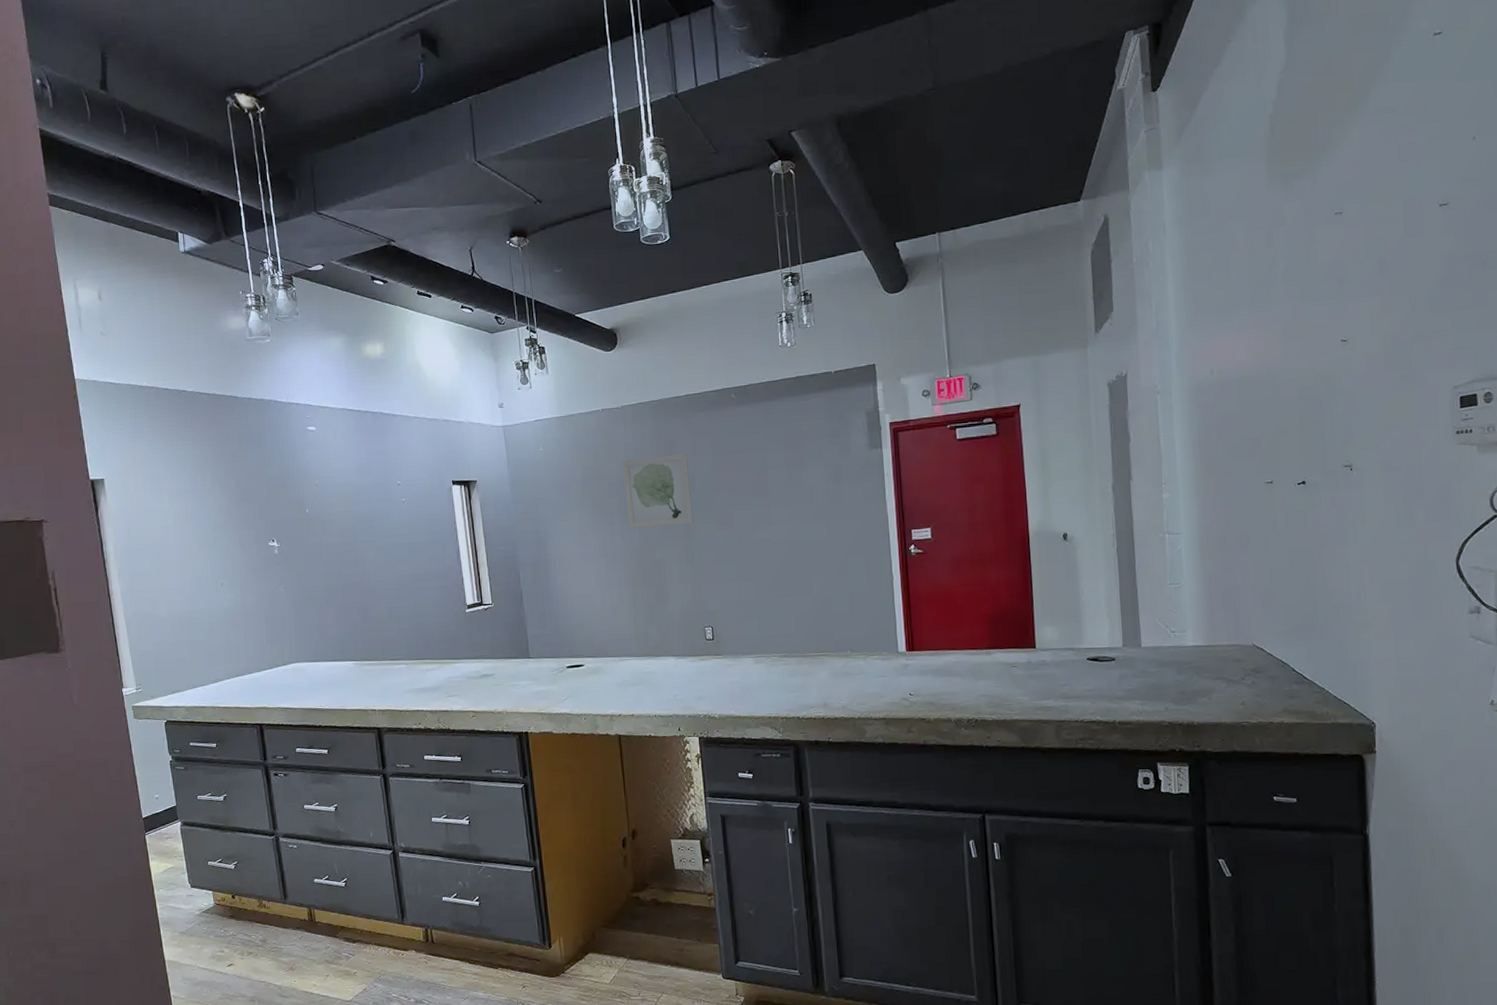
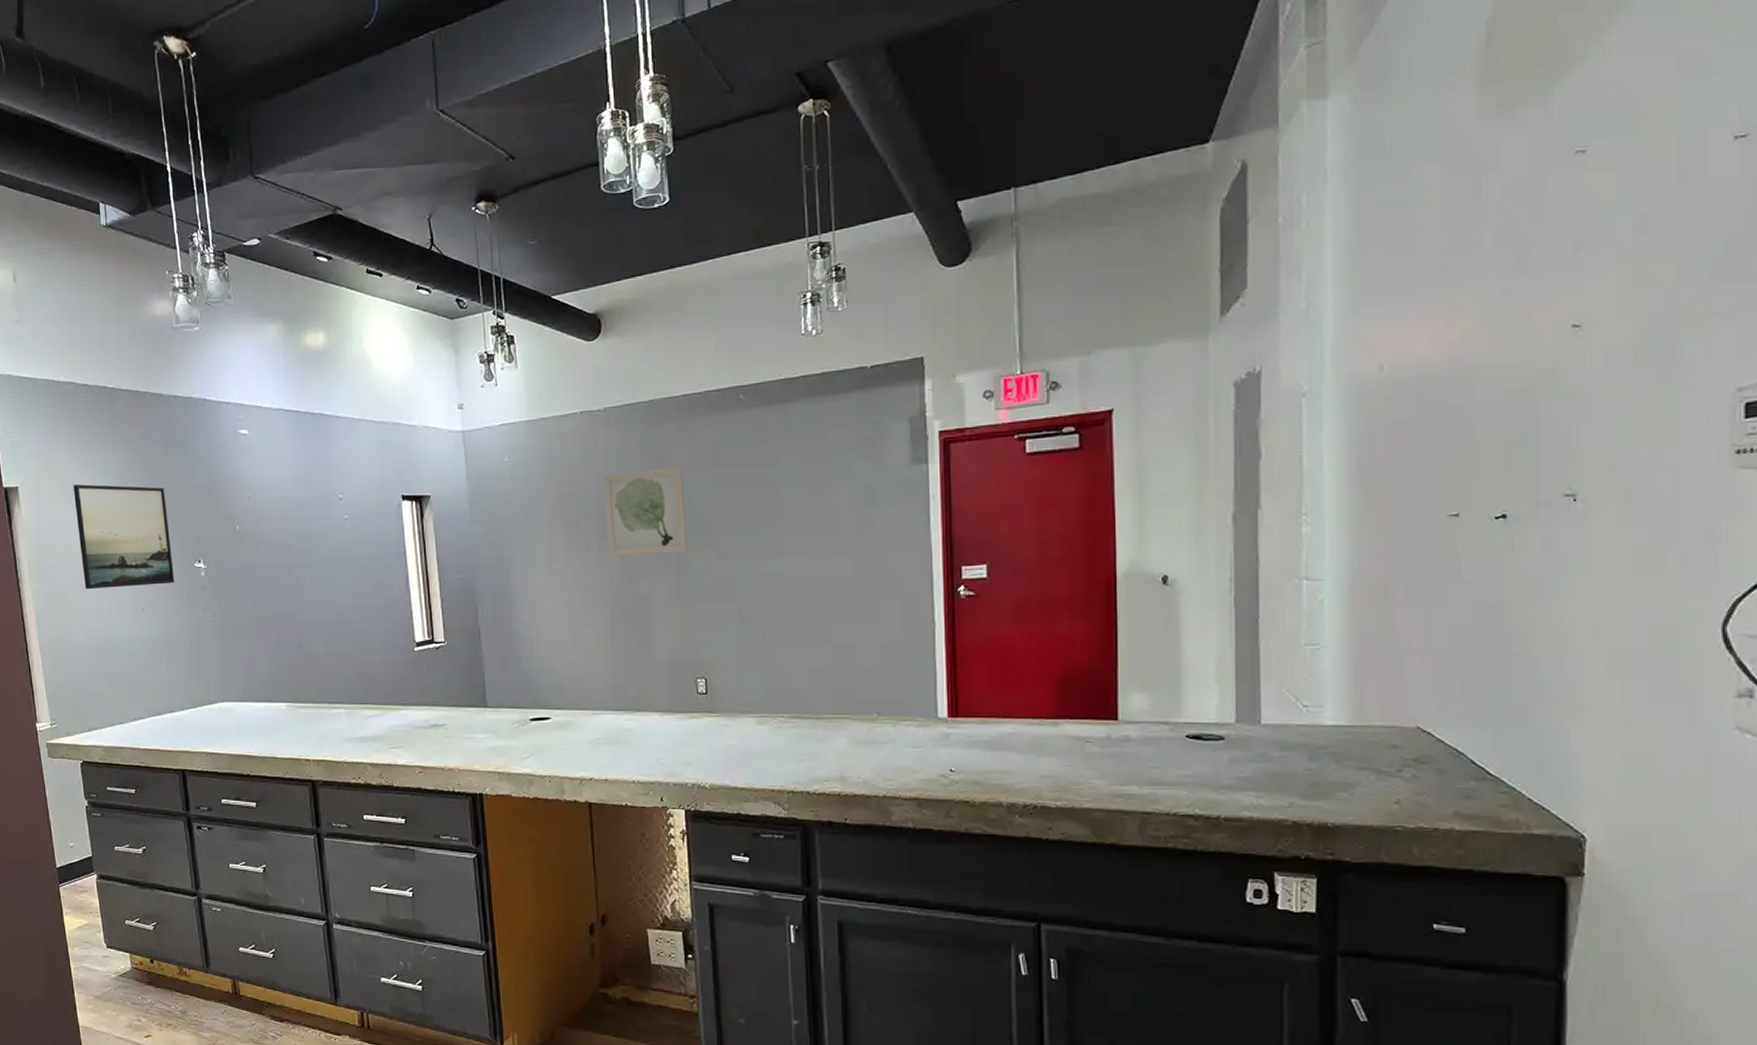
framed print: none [155,475,251,568] -> present [73,484,175,590]

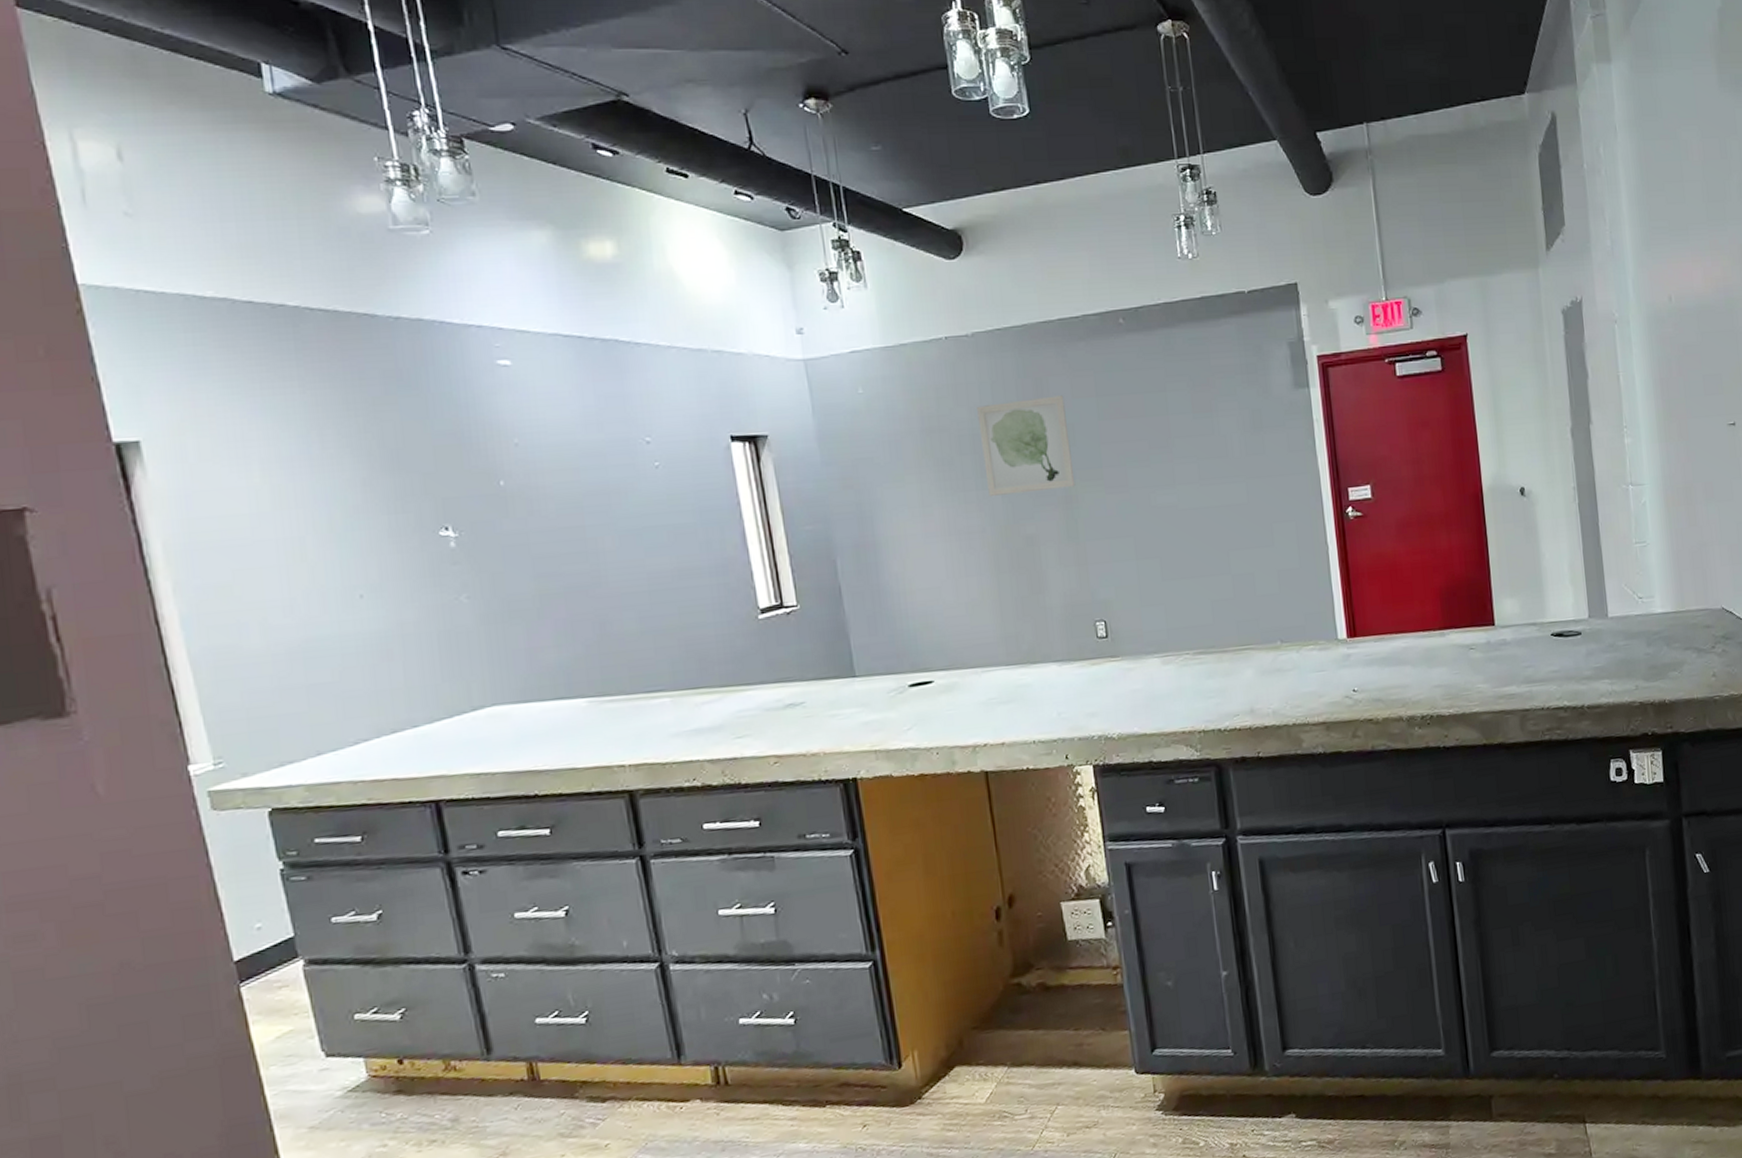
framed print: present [73,484,175,590] -> none [235,434,410,576]

